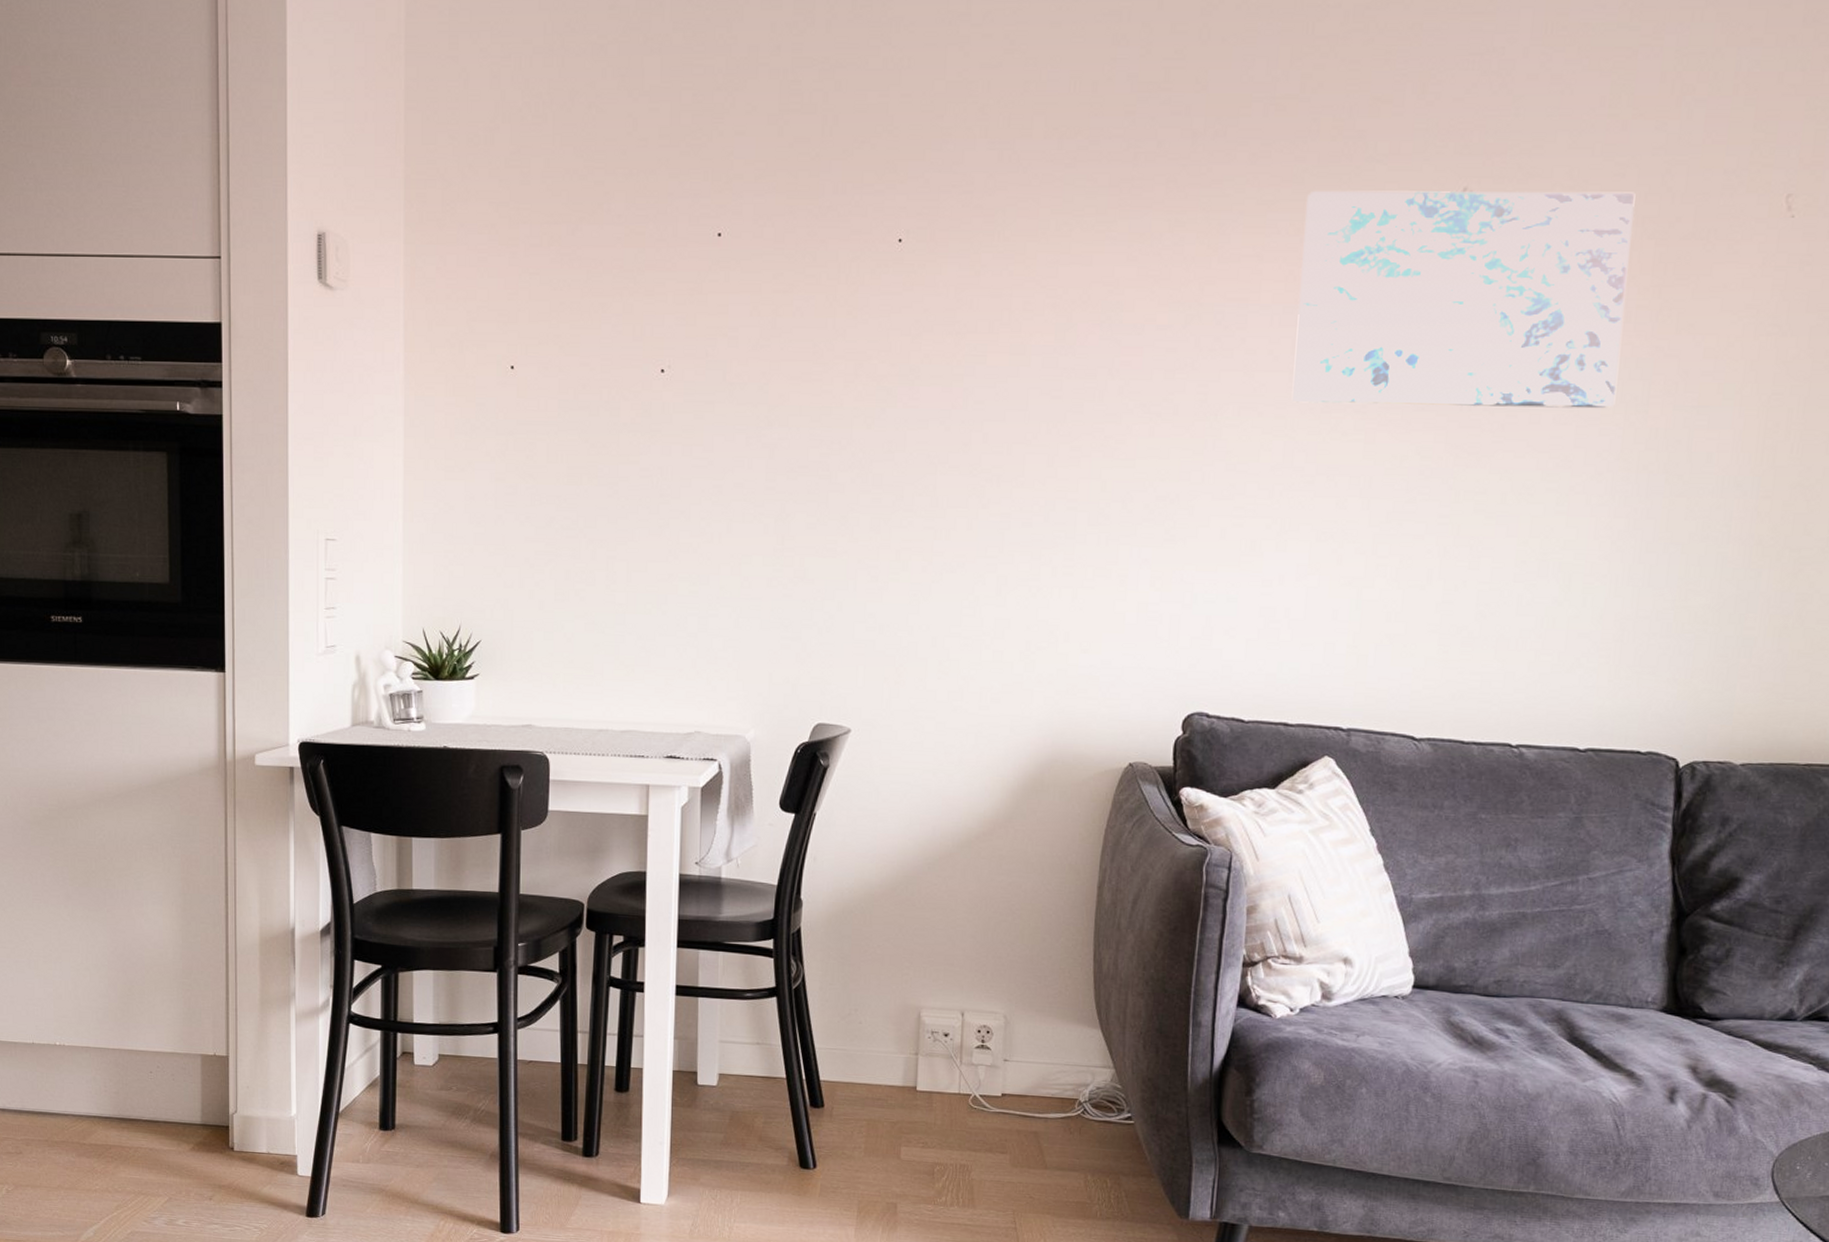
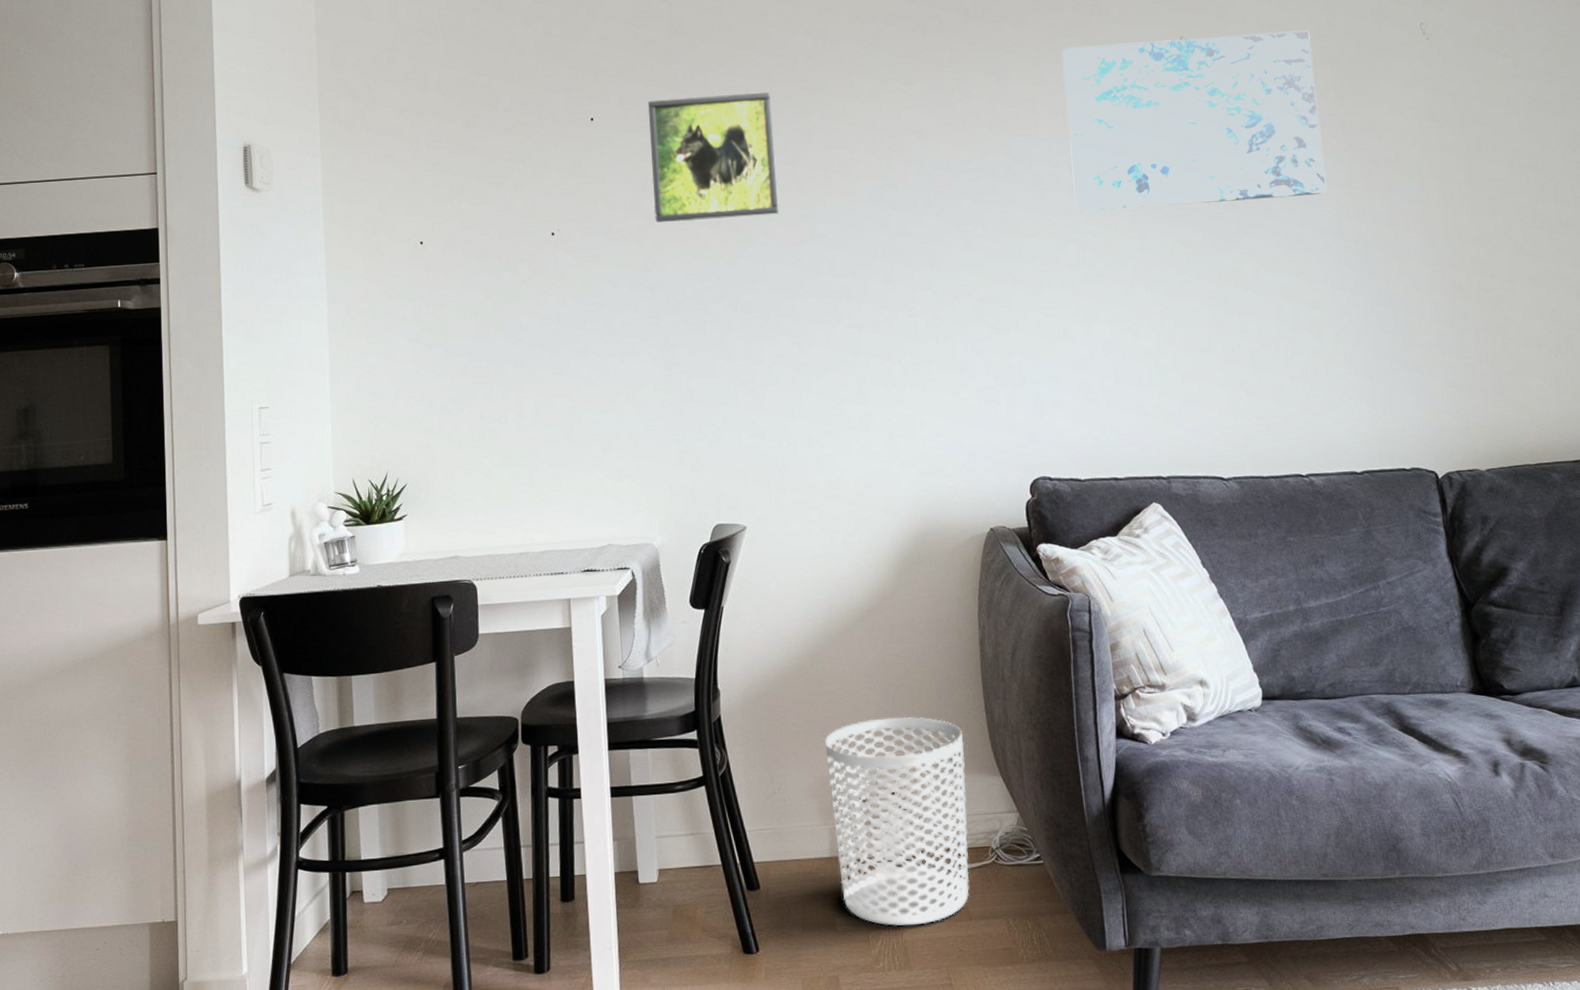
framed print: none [782,216,937,371] -> present [647,92,779,223]
waste bin: none [910,952,1065,1167] -> present [825,716,970,926]

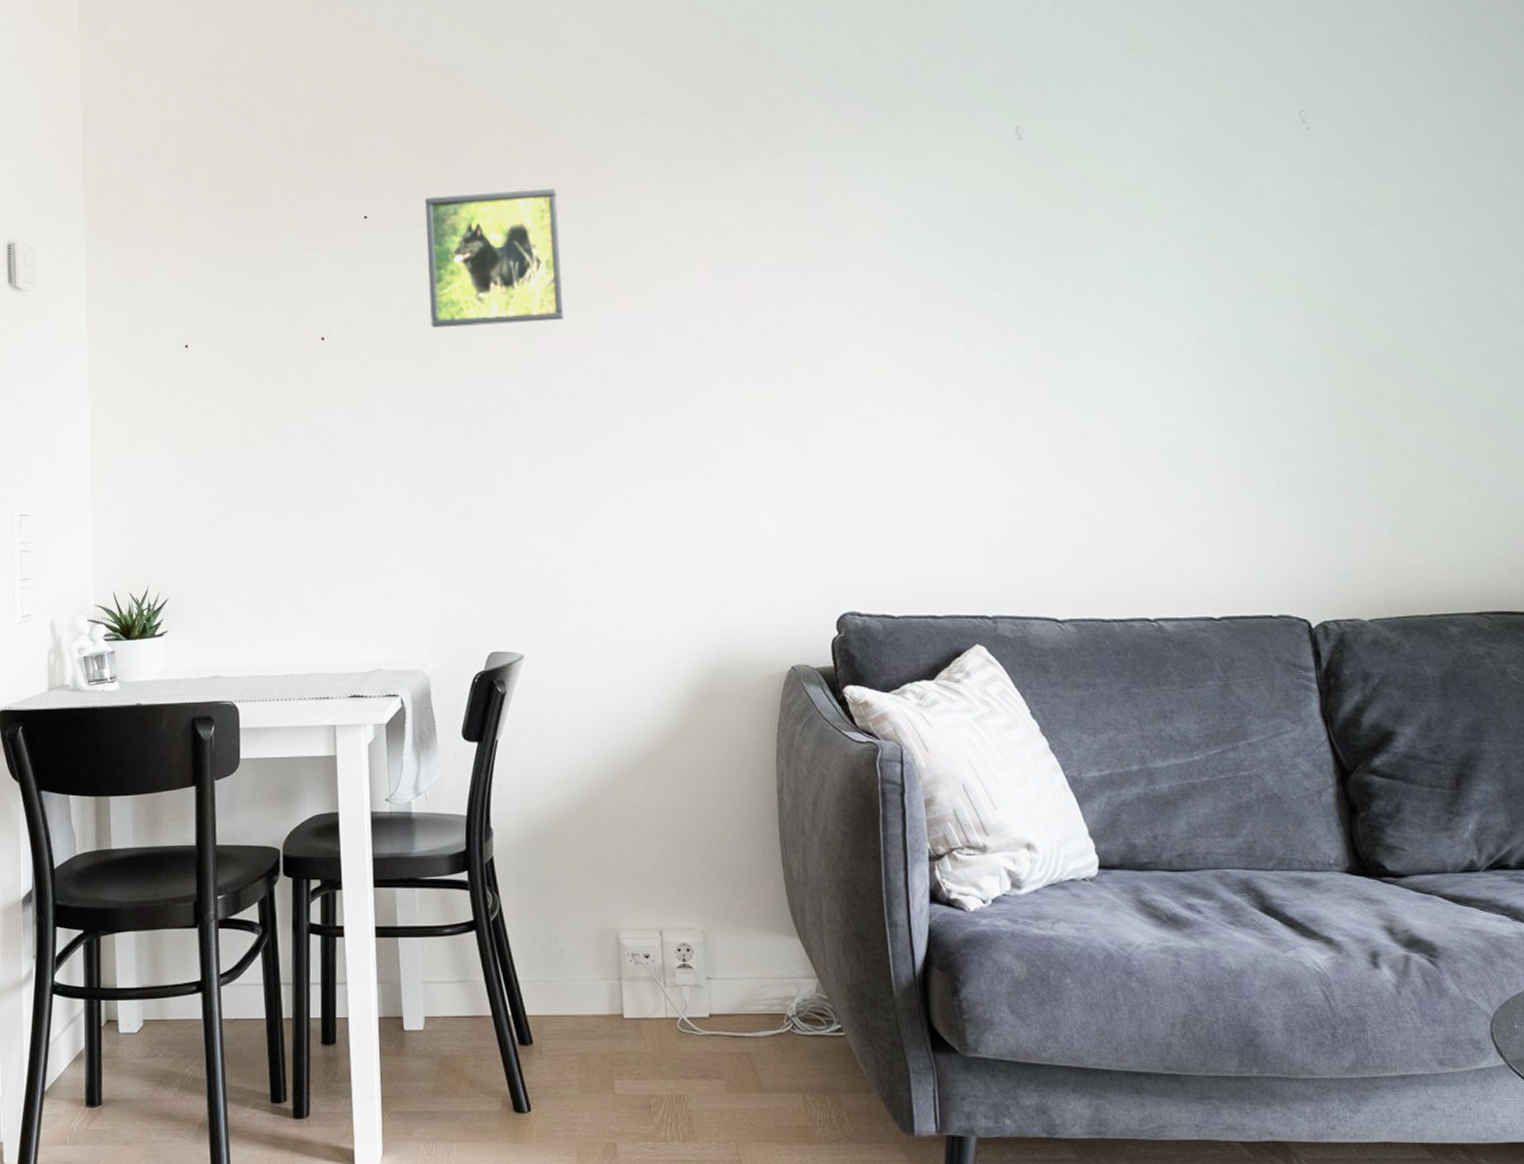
waste bin: present [825,716,970,926] -> none [605,867,762,1094]
wall art: present [1062,30,1327,212] -> none [880,119,1185,322]

